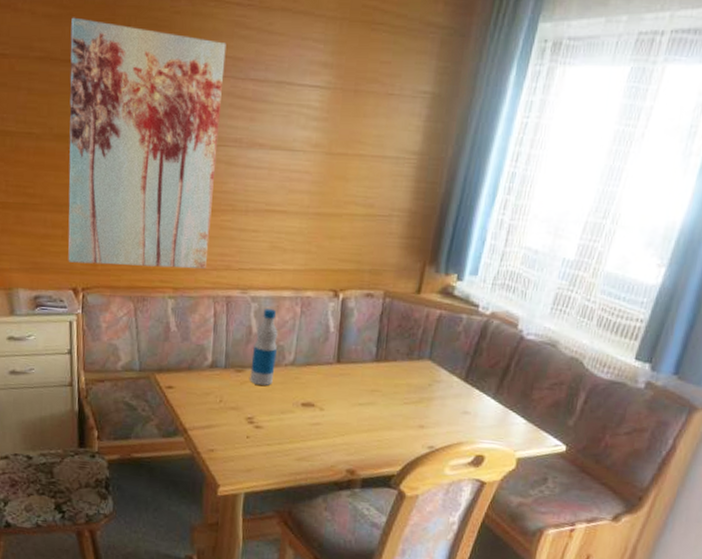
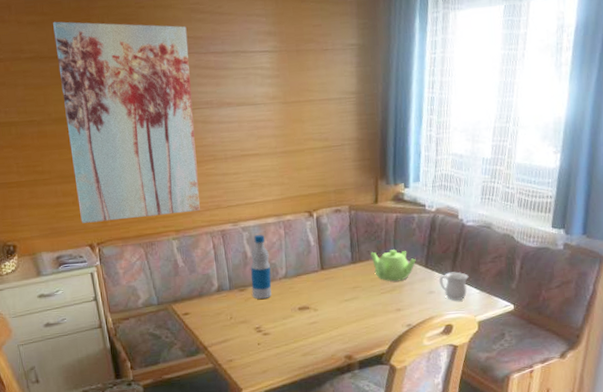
teapot: none [400,351,455,393] -> present [371,249,416,282]
mug: none [478,392,517,428] -> present [439,272,469,300]

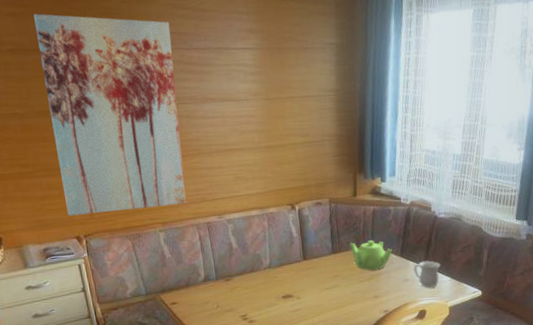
bottle: present [251,235,272,299] -> none [236,227,257,288]

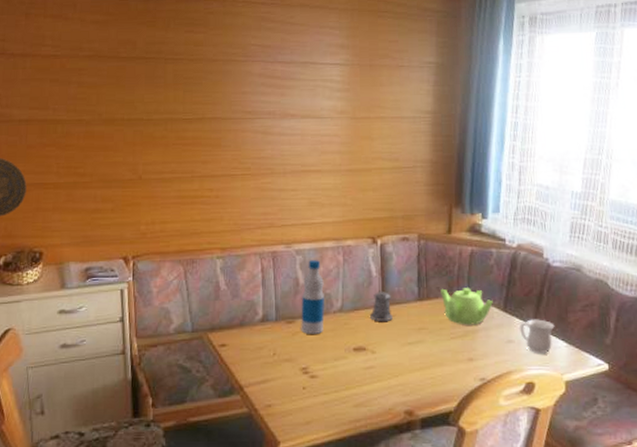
wall art: present [34,13,186,216] -> none [116,22,255,233]
bottle: none [236,227,257,288] -> present [301,260,324,334]
pepper shaker: none [294,248,313,273] -> present [370,290,393,322]

